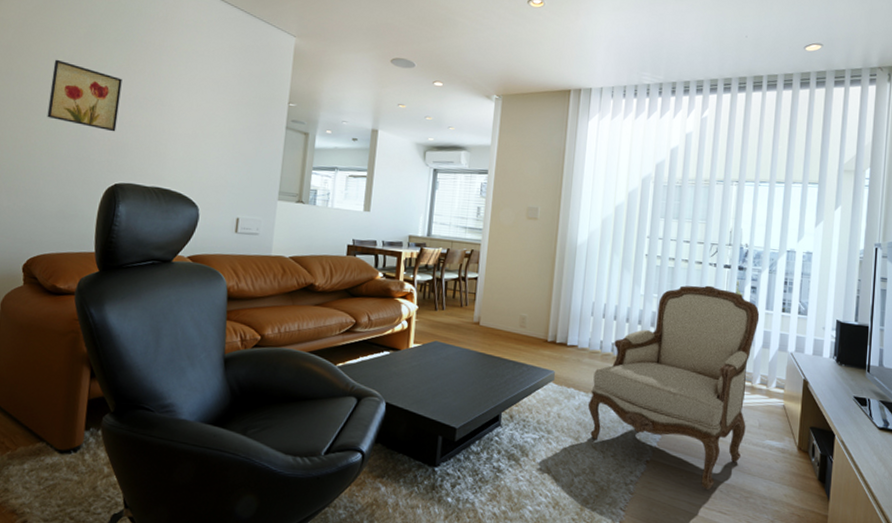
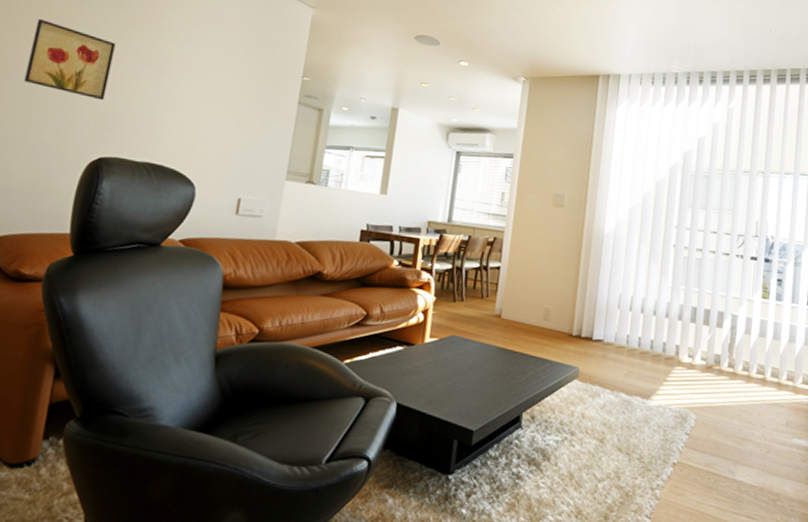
armchair: present [587,285,760,490] -> none [613,277,786,493]

